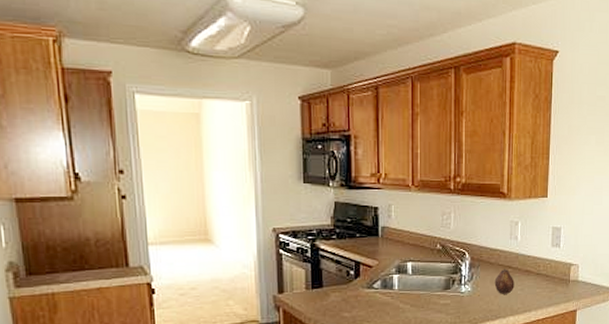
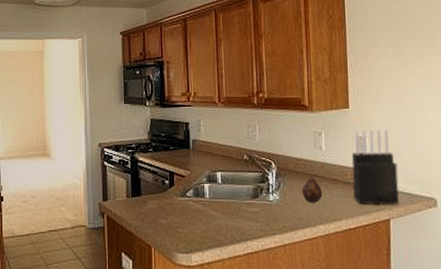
knife block: none [544,220,589,297] -> present [351,129,399,206]

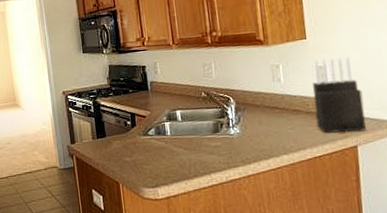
fruit: present [302,177,322,203] -> none [262,109,284,134]

